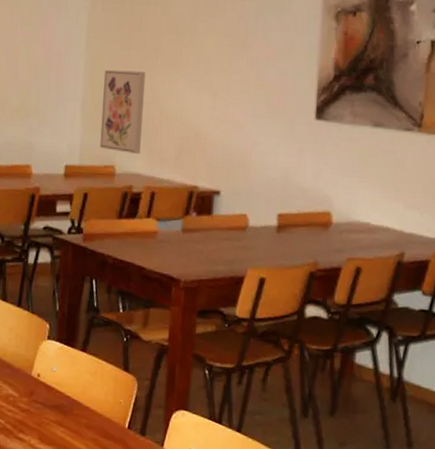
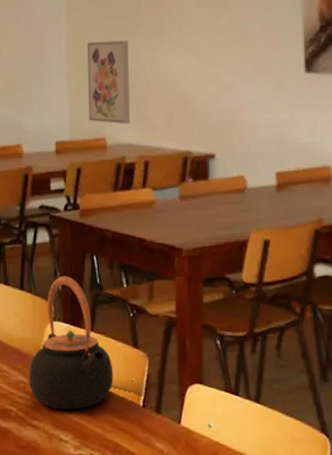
teapot: none [19,296,103,427] -> present [29,275,114,410]

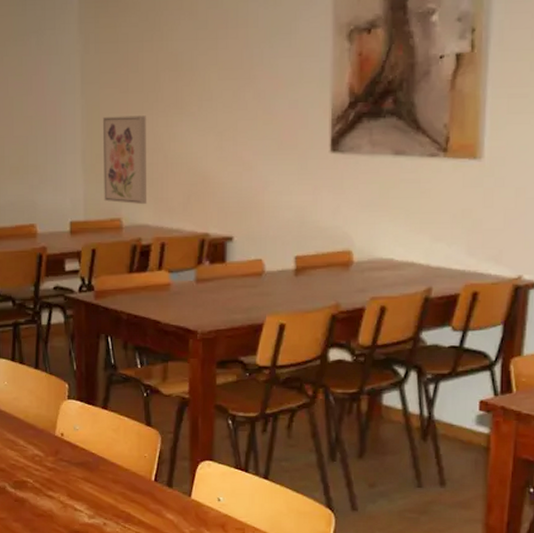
teapot: present [29,275,114,410] -> none [45,355,127,483]

